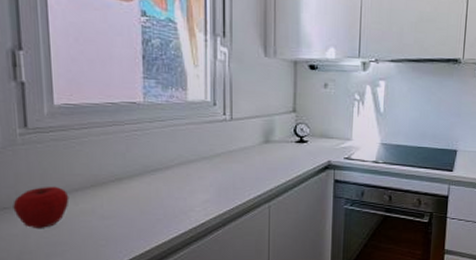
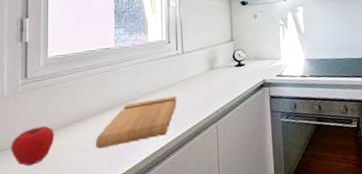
cutting board: none [122,168,223,218] -> present [96,96,177,149]

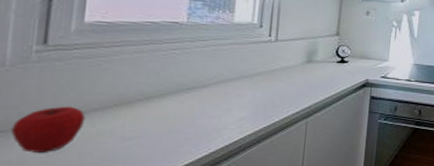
cutting board: present [96,96,177,149] -> none [146,87,263,138]

